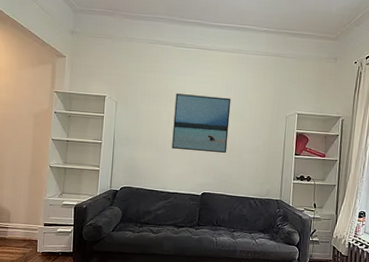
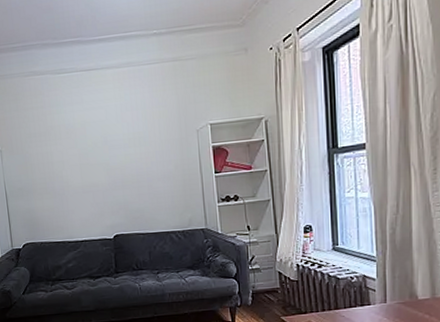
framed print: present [171,93,231,154] -> none [64,121,135,192]

